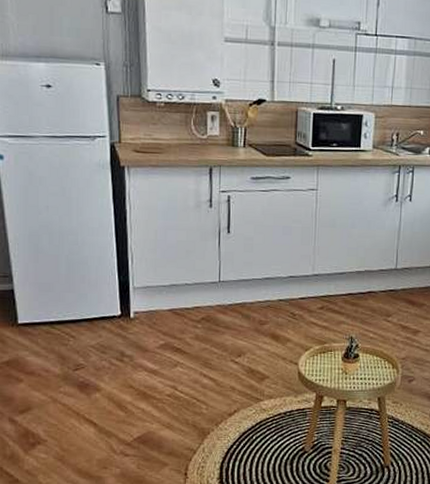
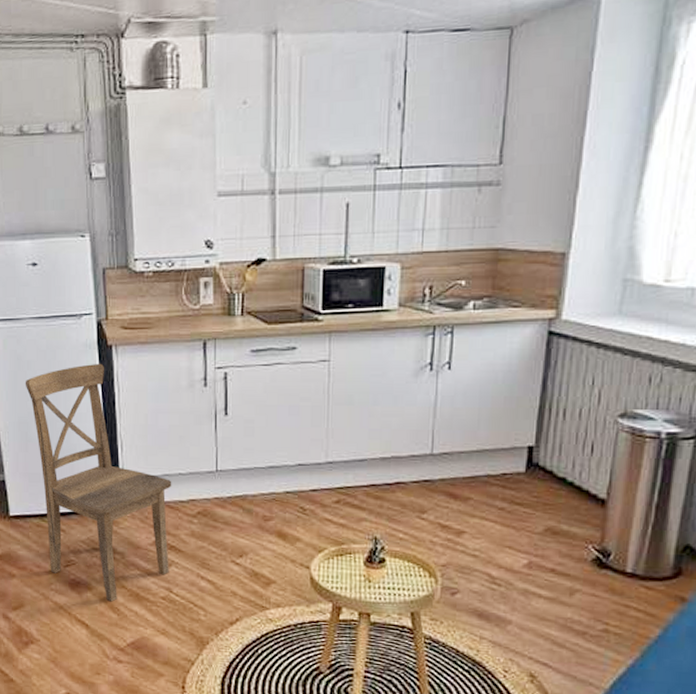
dining chair: none [36,182,179,401] -> present [25,363,172,602]

